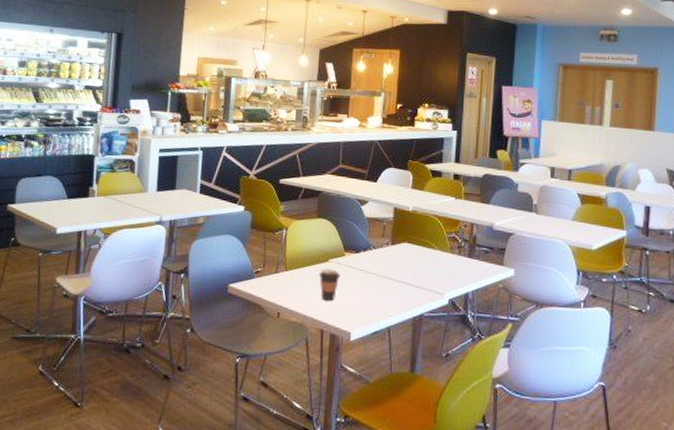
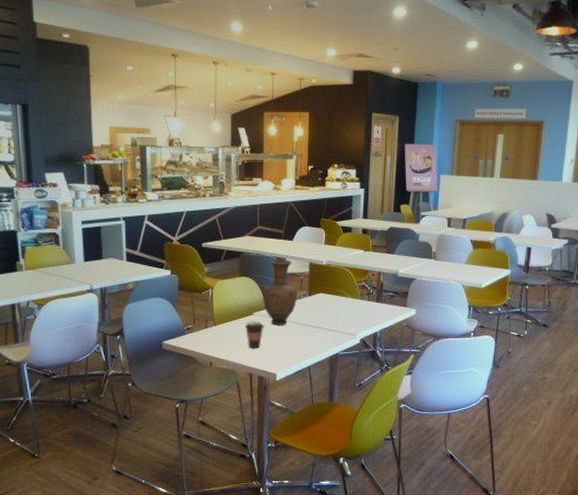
vase: none [340,201,380,276] -> present [263,259,298,325]

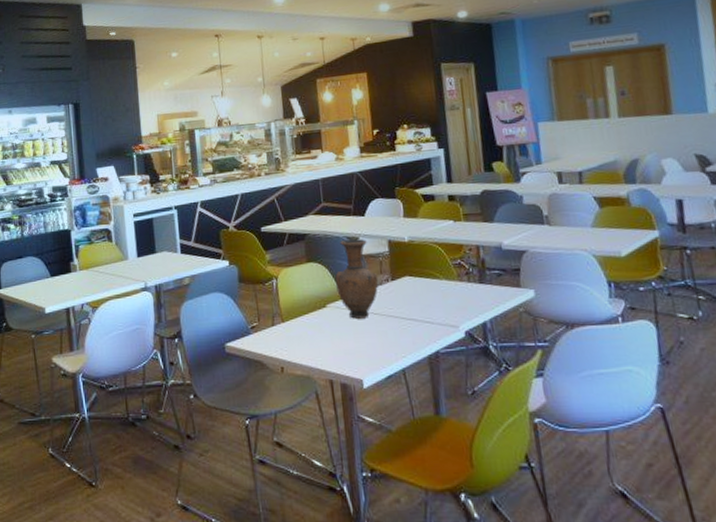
coffee cup: present [244,321,264,349] -> none [318,314,342,349]

